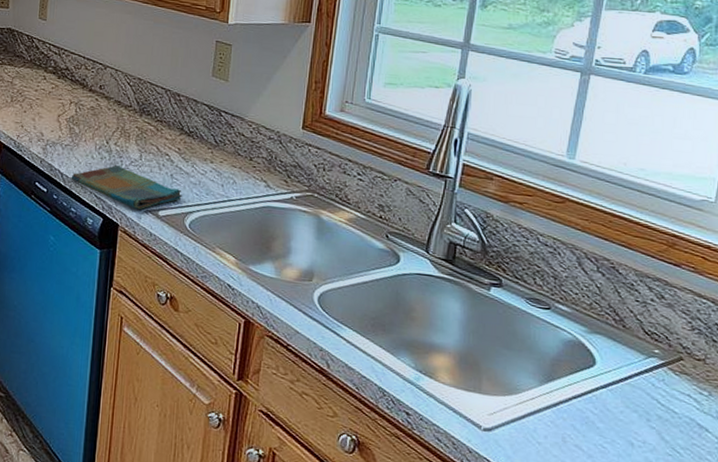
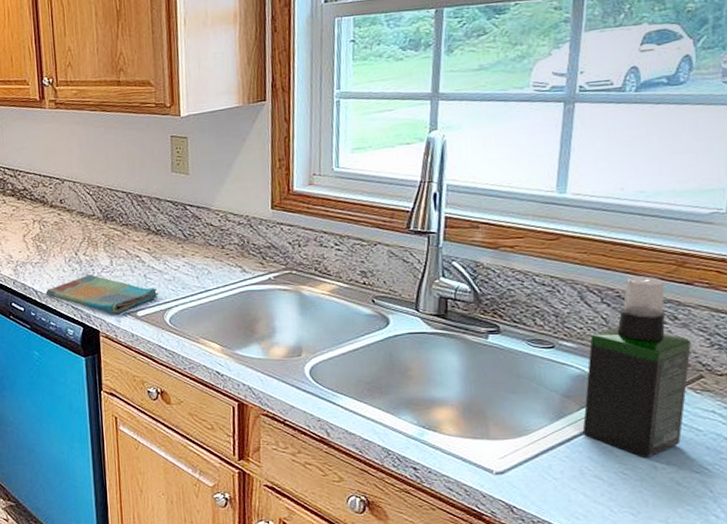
spray bottle: none [568,250,674,433] -> present [582,276,691,457]

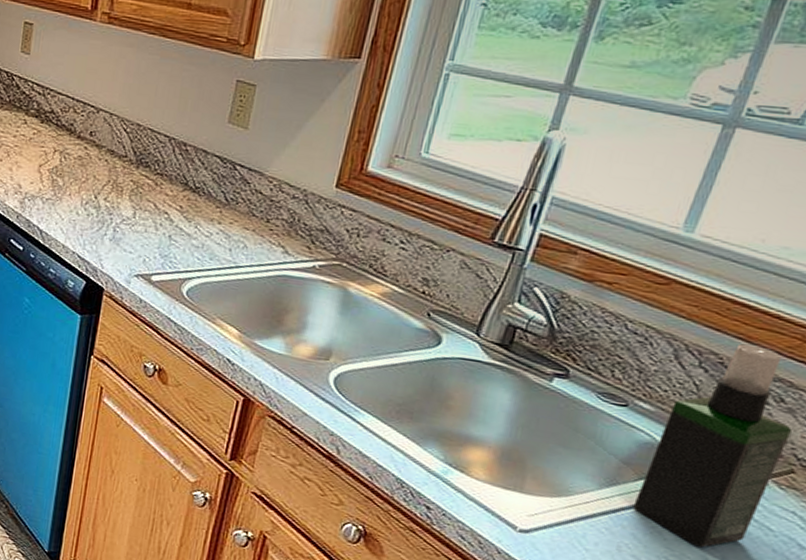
dish towel: present [45,274,160,313] -> none [51,223,182,273]

